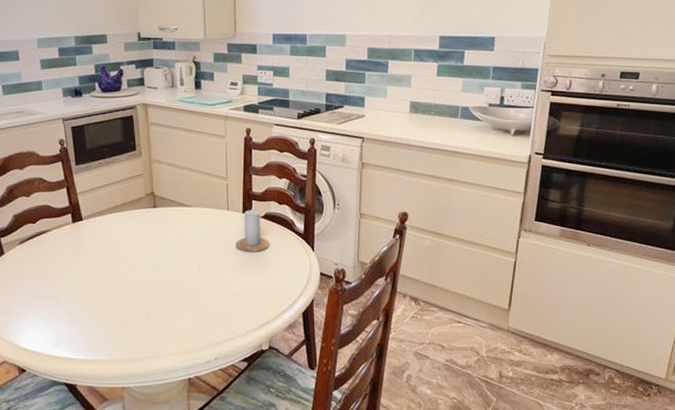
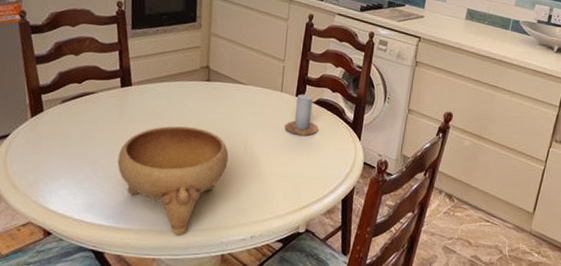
bowl: none [78,255,184,363] -> present [117,126,229,235]

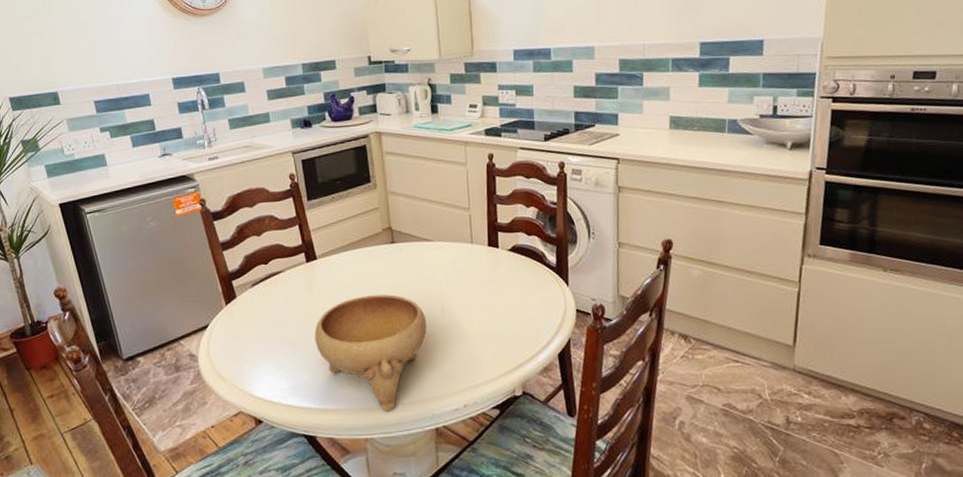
candle: present [285,92,319,136] -> none [481,240,519,288]

